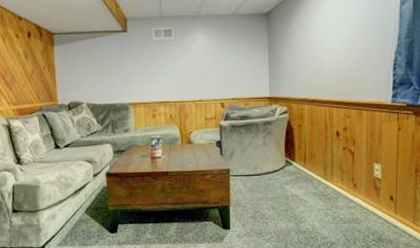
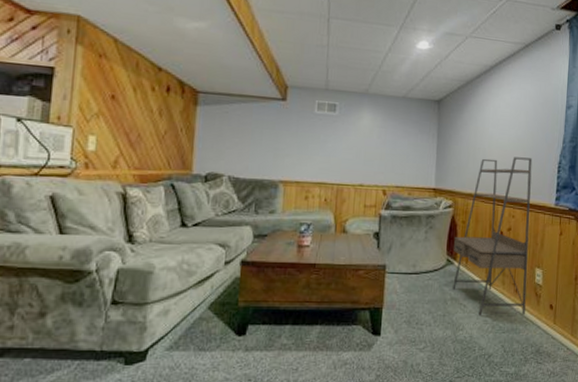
shelving unit: none [292,59,366,209] -> present [452,157,533,315]

